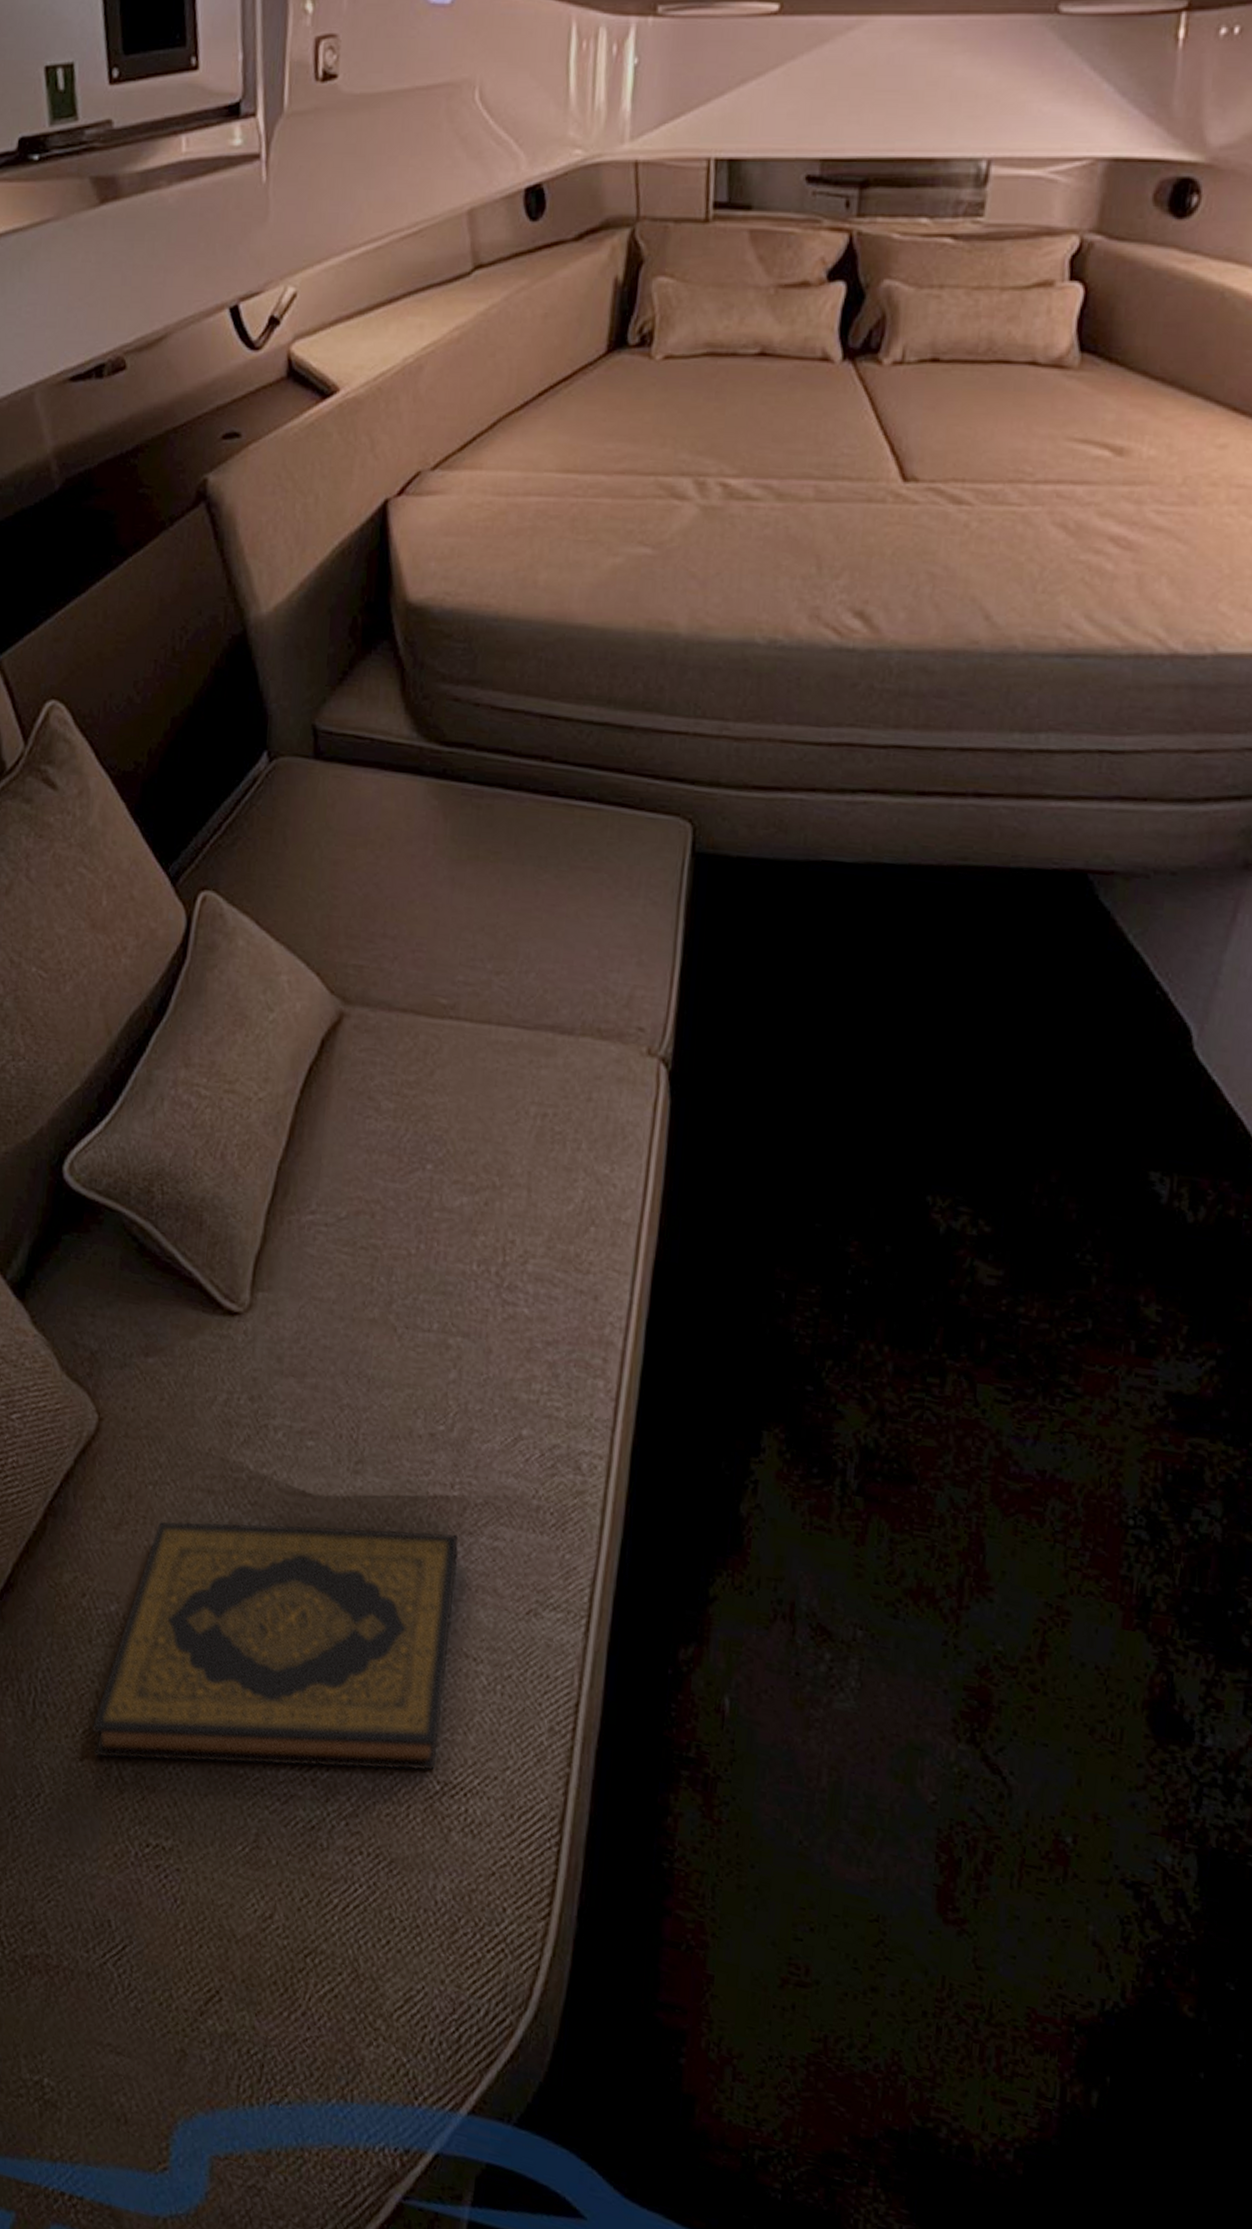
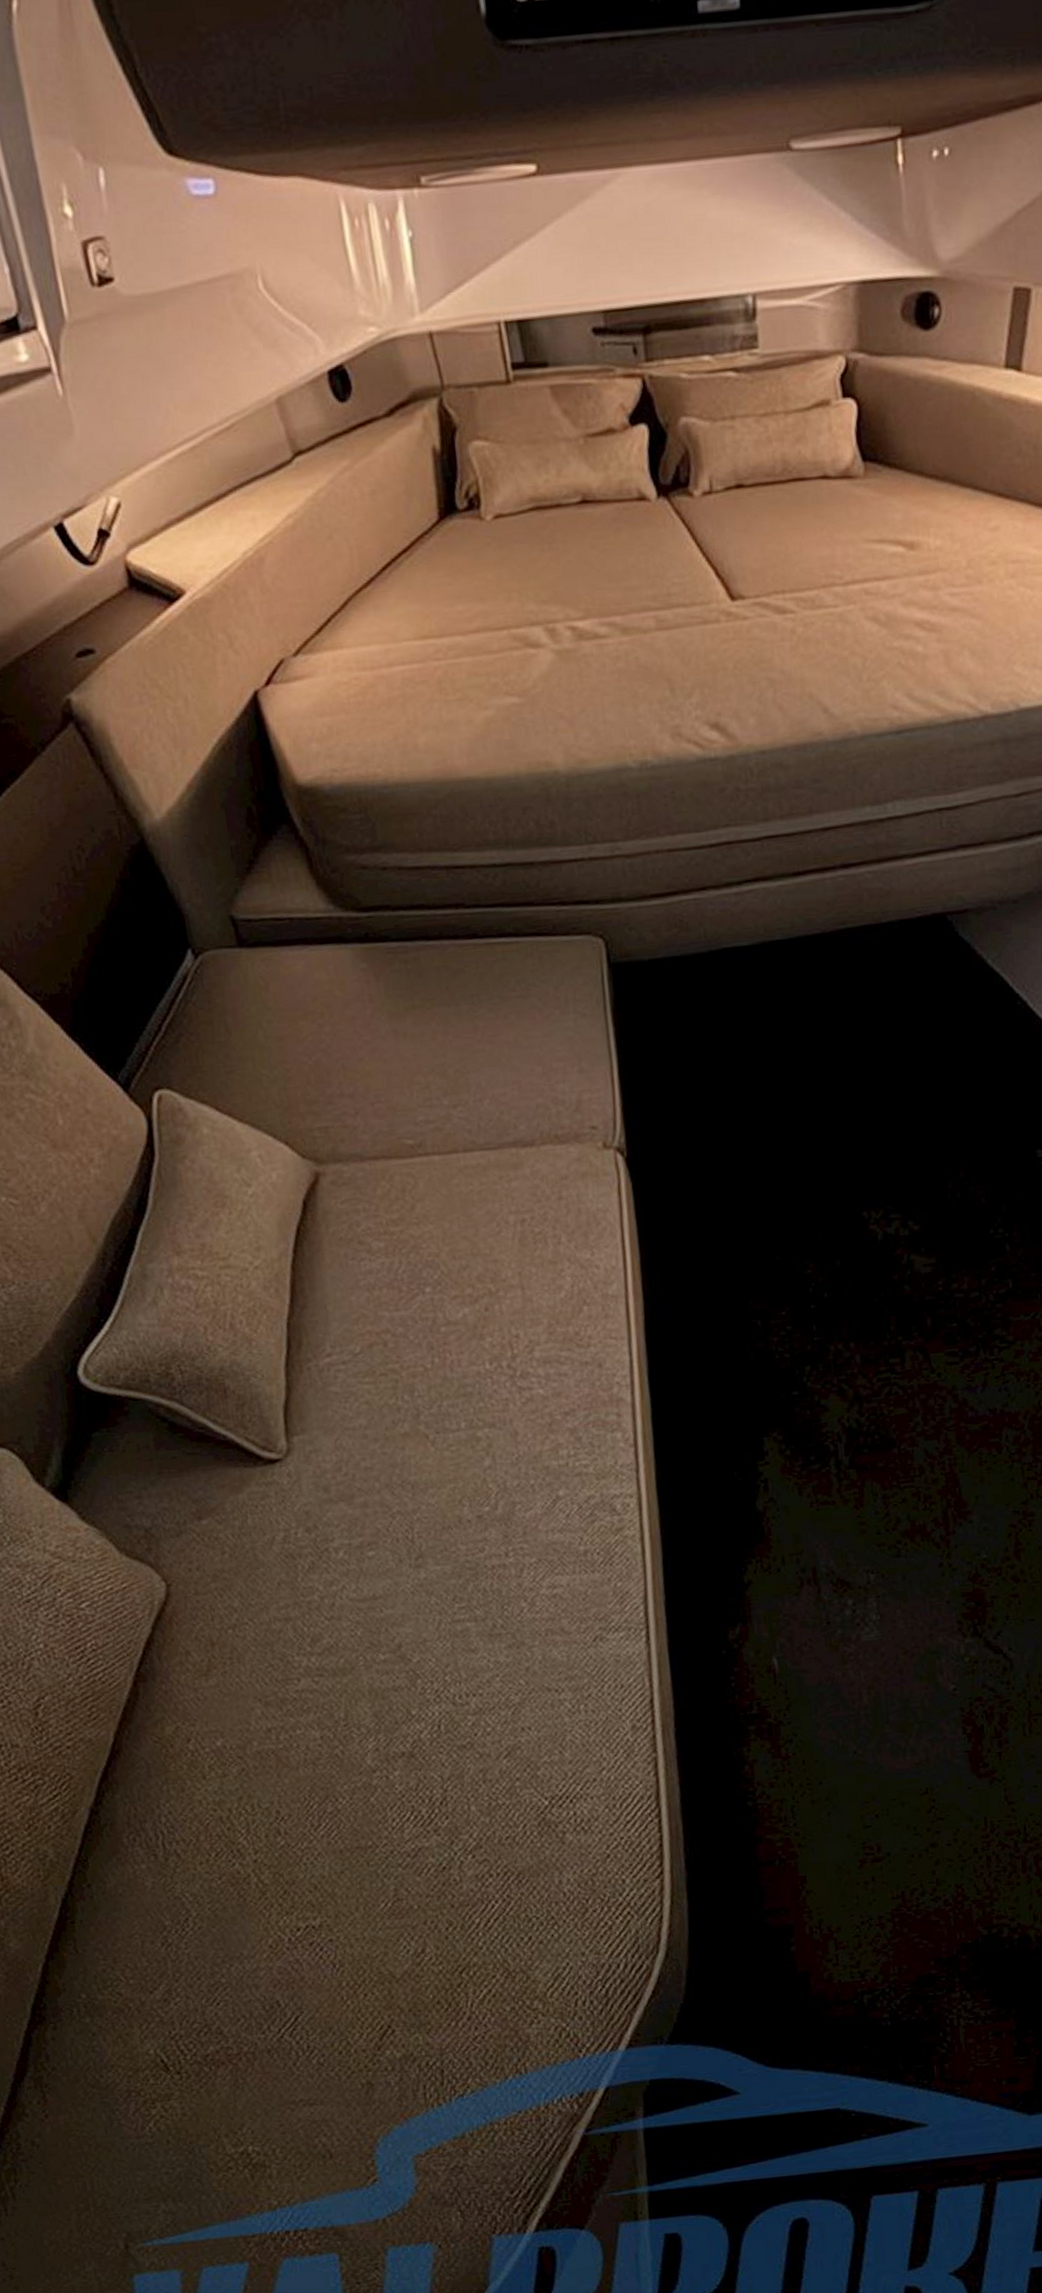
hardback book: present [91,1520,459,1772] -> none [222,1593,540,1872]

